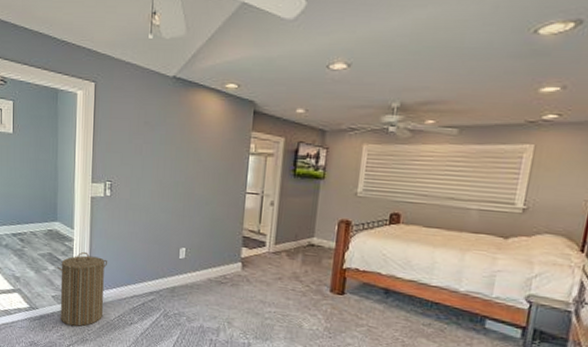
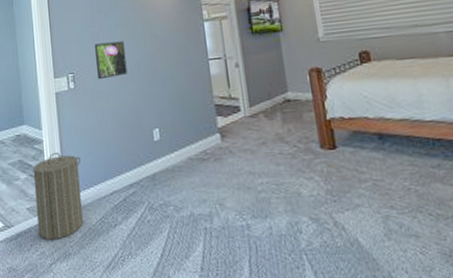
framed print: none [134,156,167,193] -> present [94,41,128,80]

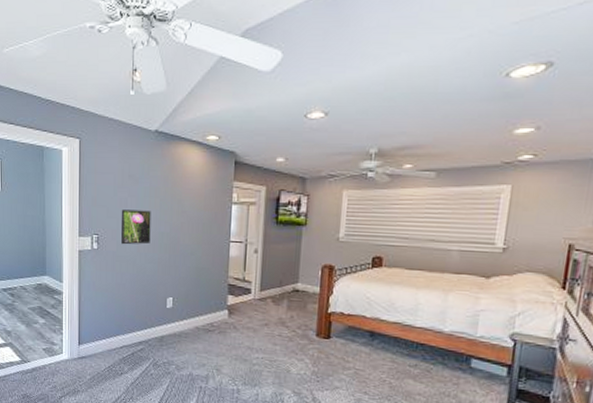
laundry hamper: present [29,152,83,241] -> none [48,304,97,378]

